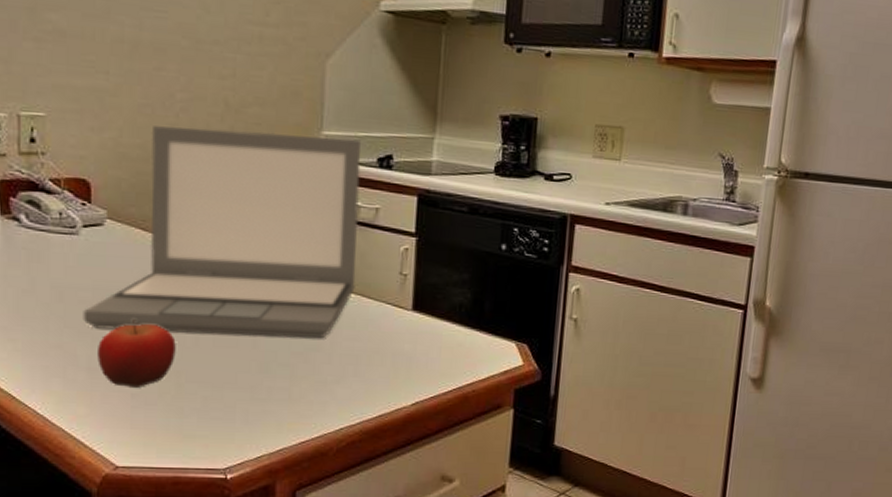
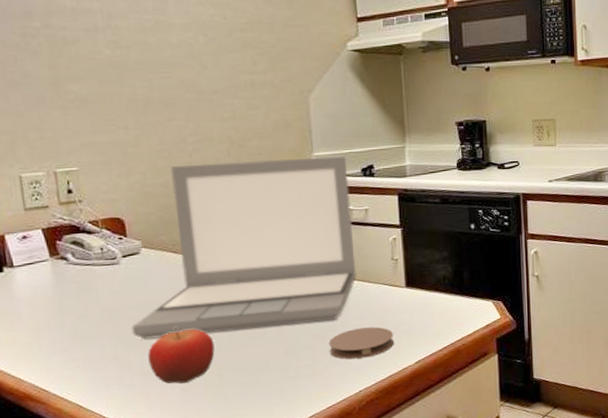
coaster: none [310,352,390,390] -> present [328,326,394,360]

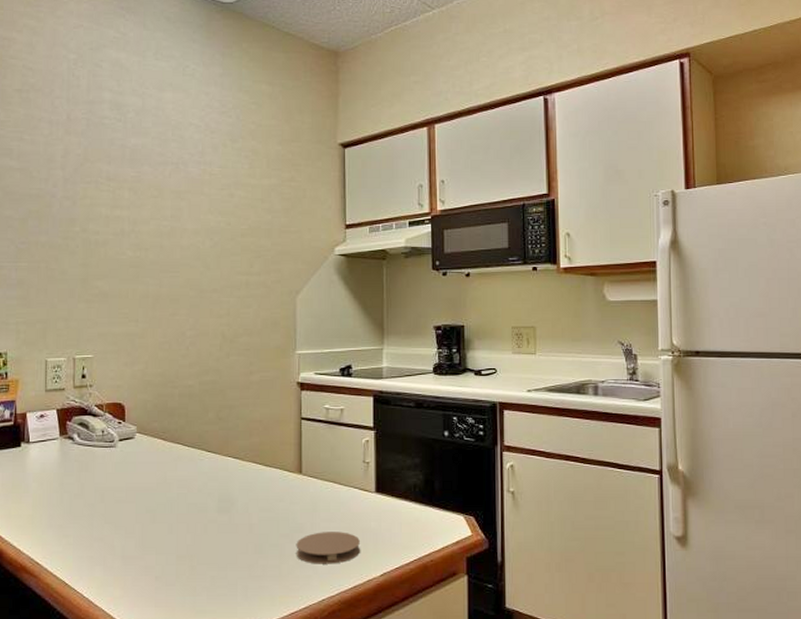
laptop: present [131,156,357,340] -> none [119,355,328,523]
fruit: present [148,327,215,384] -> none [130,513,189,571]

